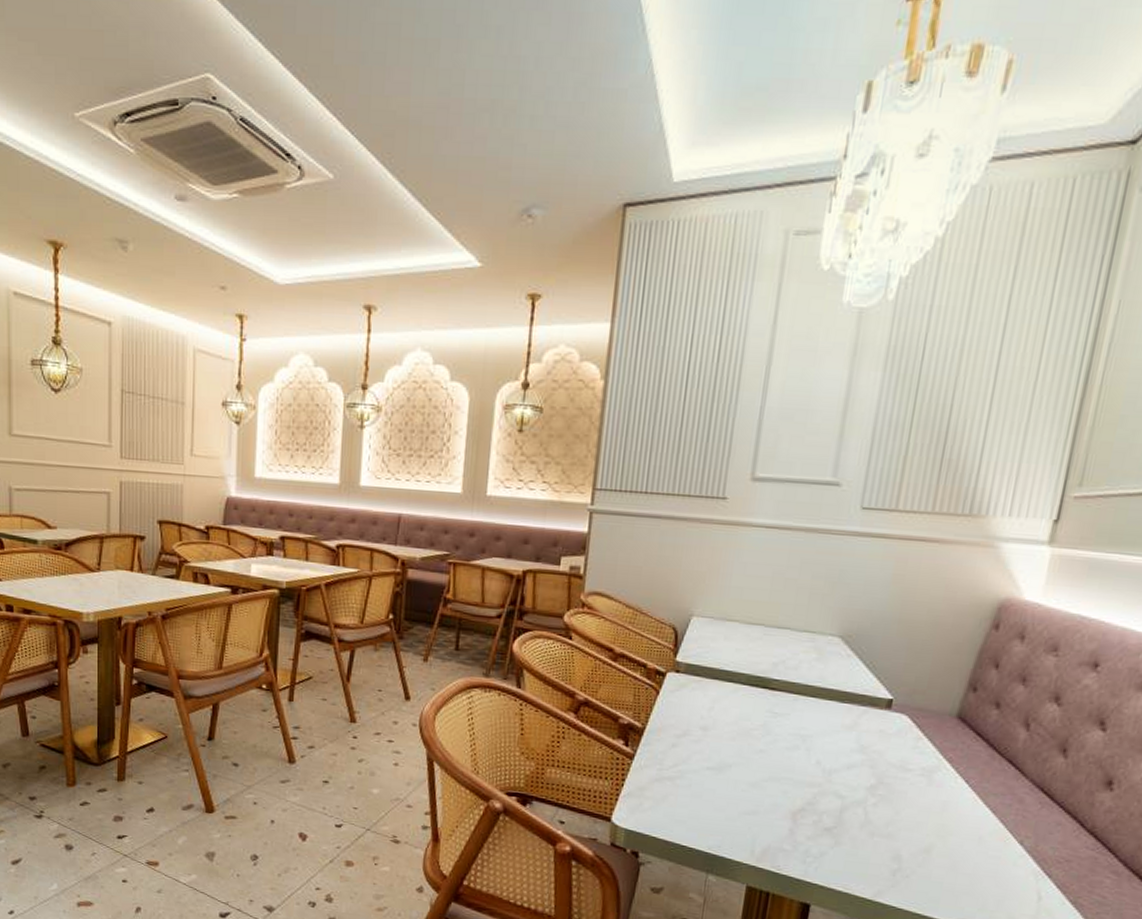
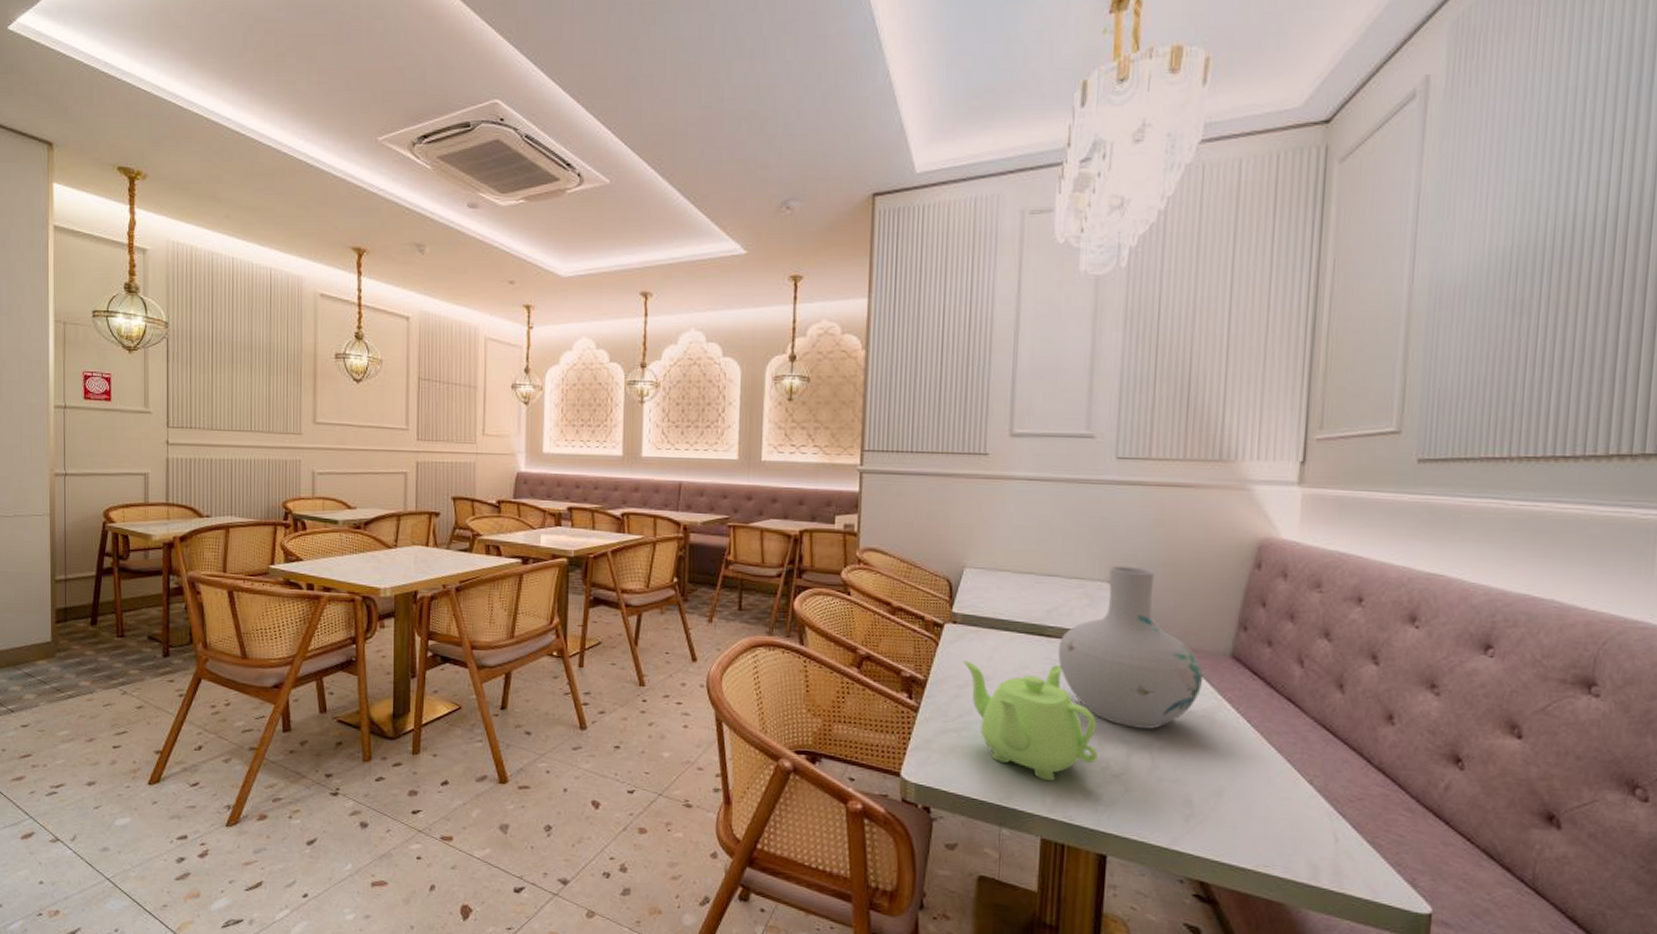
teapot: none [682,710,814,832] -> present [962,660,1098,782]
vase: none [780,620,927,786] -> present [1058,566,1204,729]

